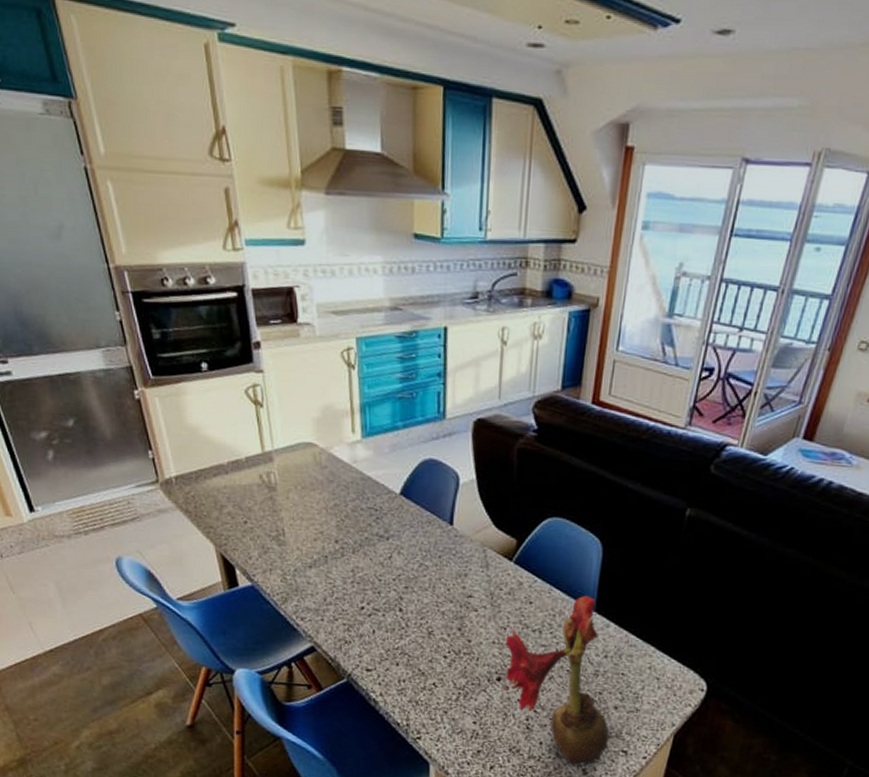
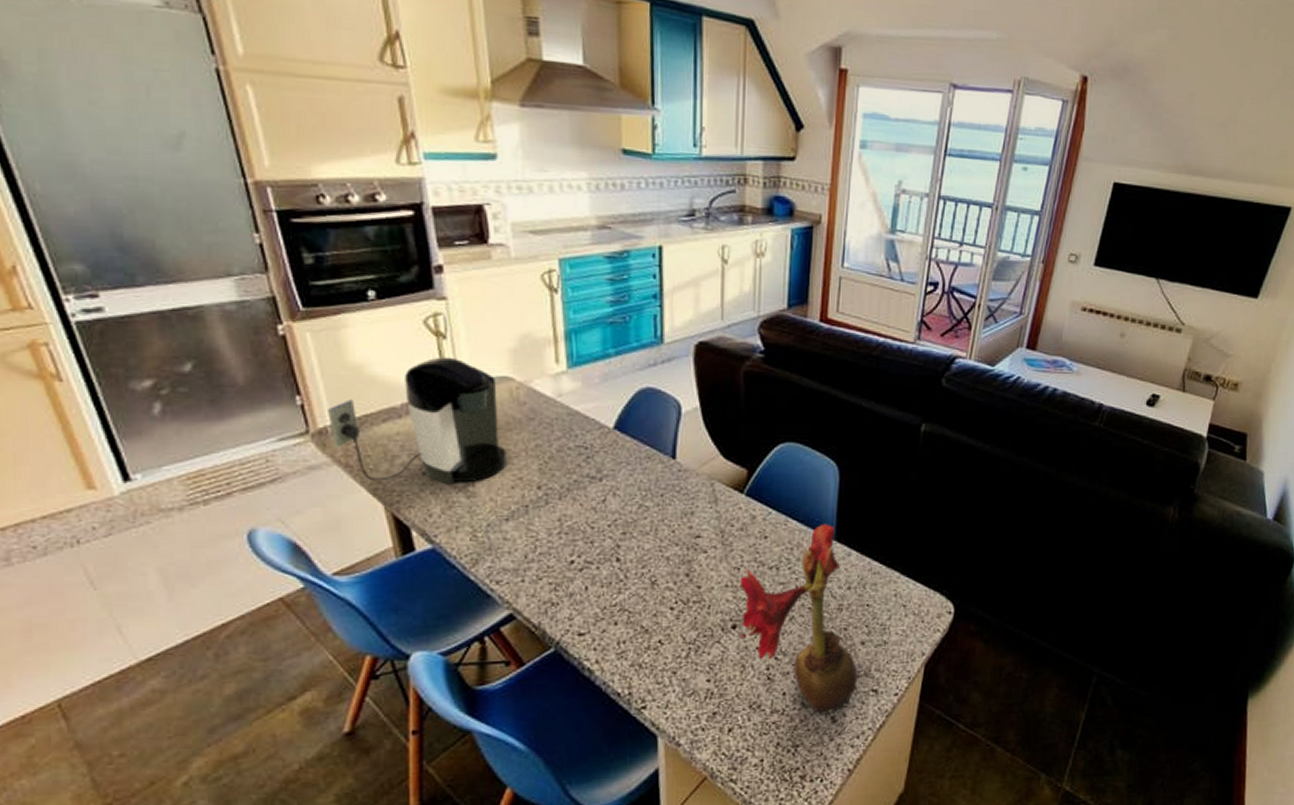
coffee maker: none [172,423,311,534] -> present [328,357,507,485]

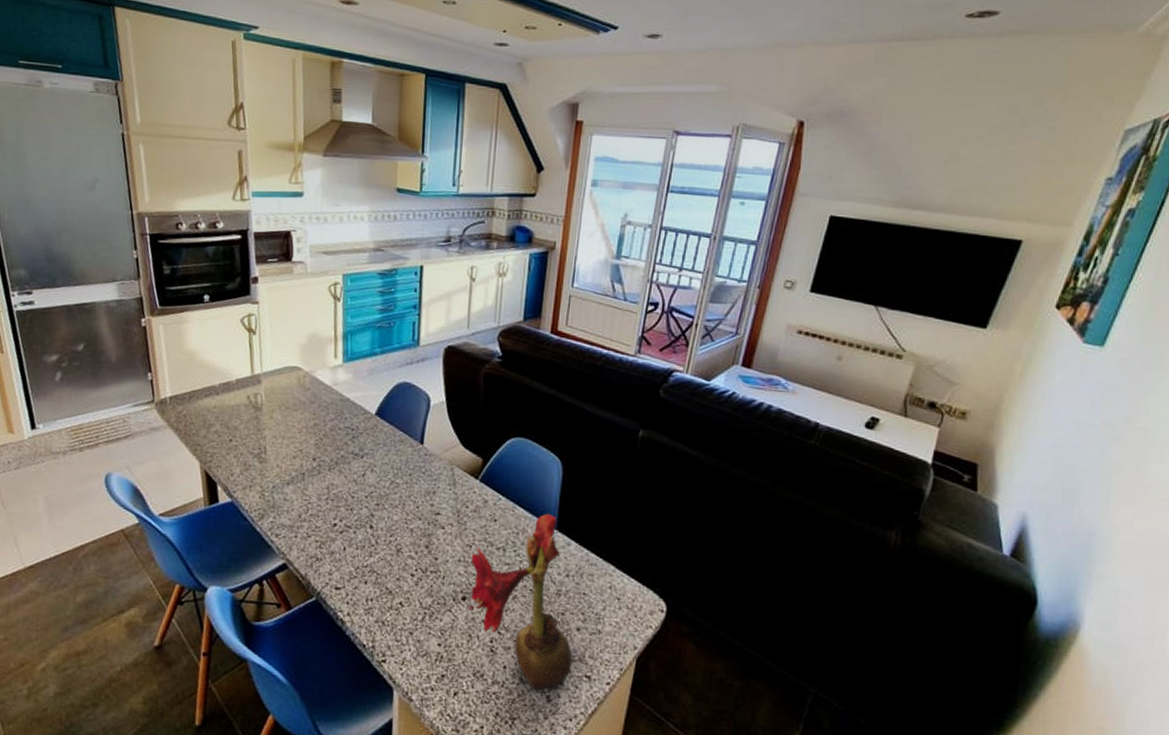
coffee maker: present [328,357,507,485] -> none [168,348,292,451]

